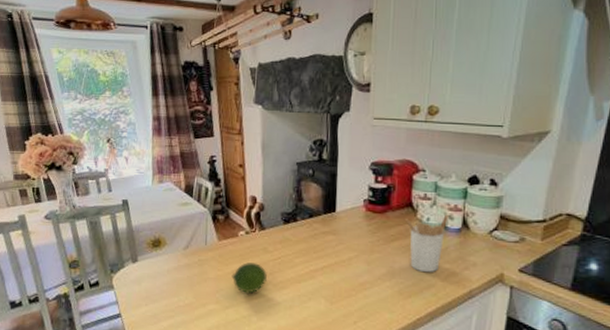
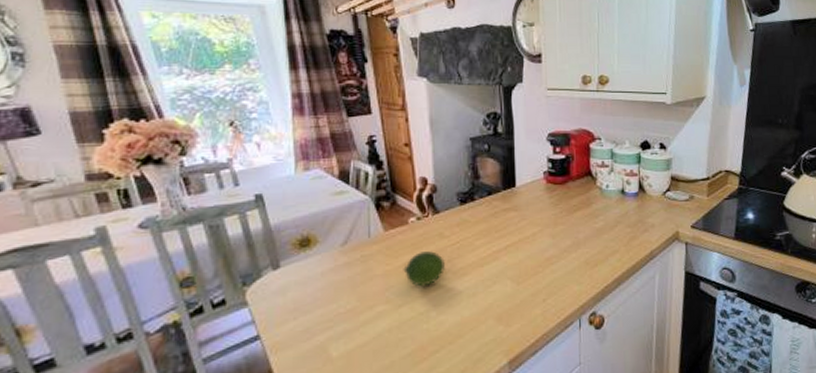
utensil holder: present [404,214,449,273] -> none [585,179,626,240]

